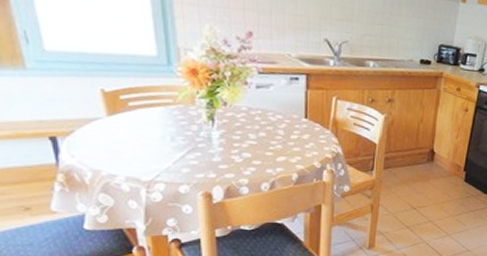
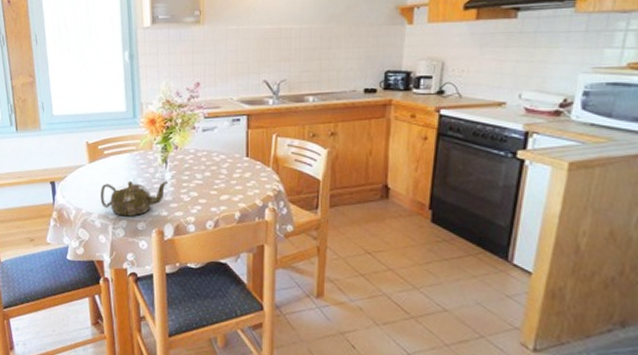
teapot: none [127,138,217,179] -> present [100,180,169,217]

